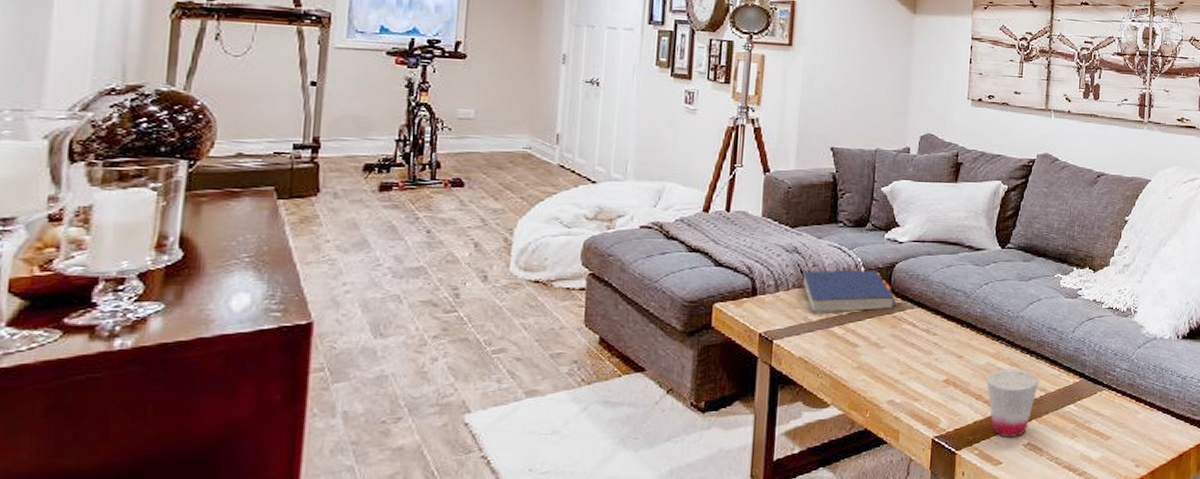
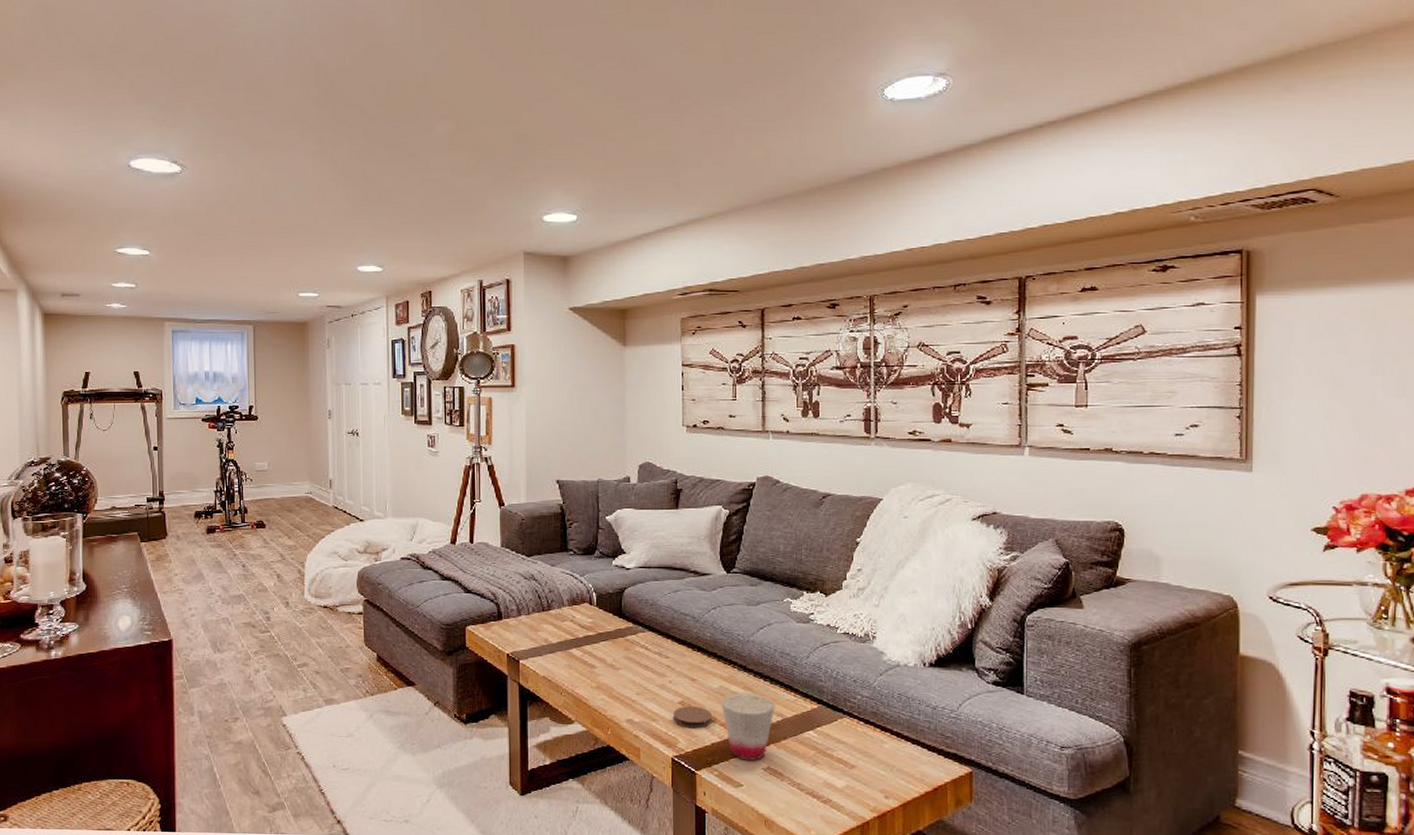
book: present [802,270,896,315] -> none [541,595,627,637]
coaster: none [937,384,976,407] -> present [674,707,712,729]

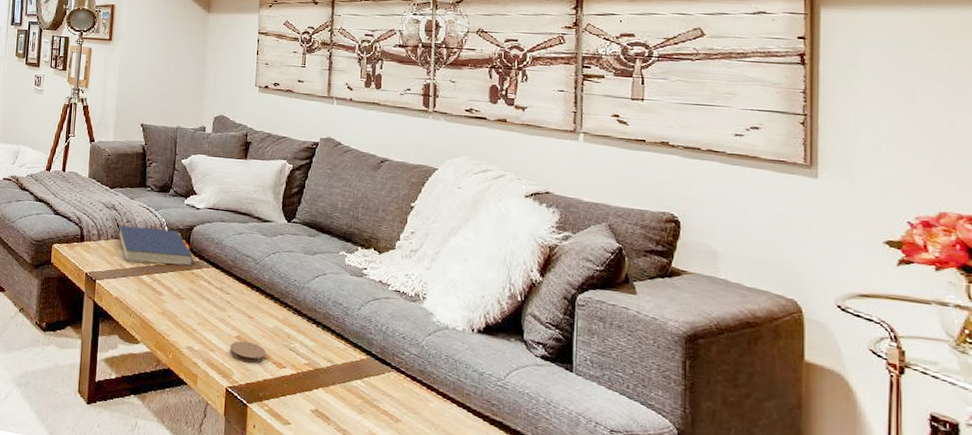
book: none [541,595,627,637] -> present [118,225,194,266]
cup: present [721,693,775,760] -> none [275,334,326,402]

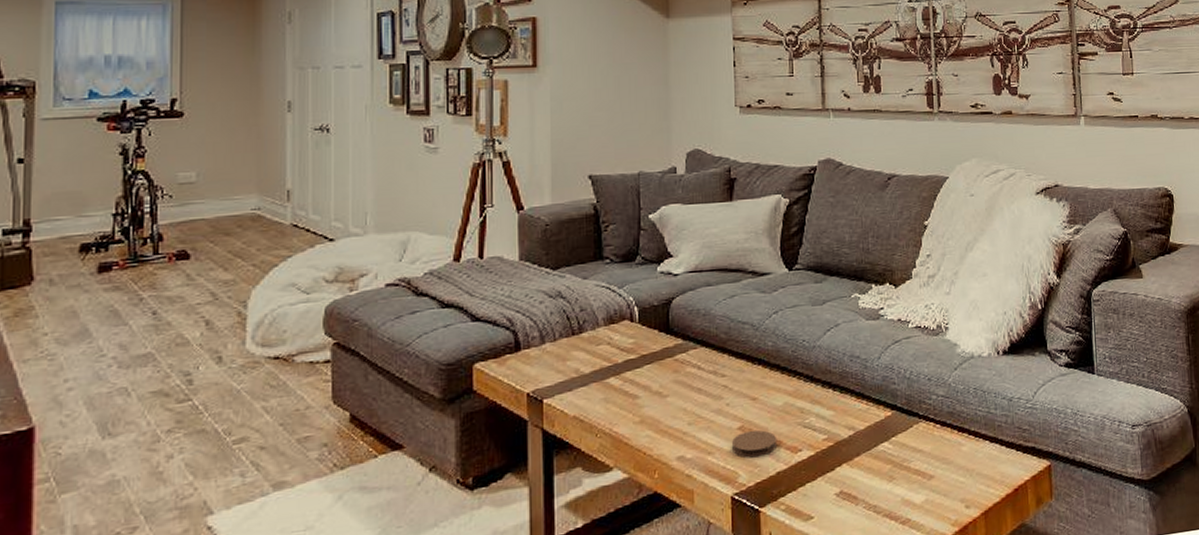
book: present [118,225,194,266] -> none [570,308,676,366]

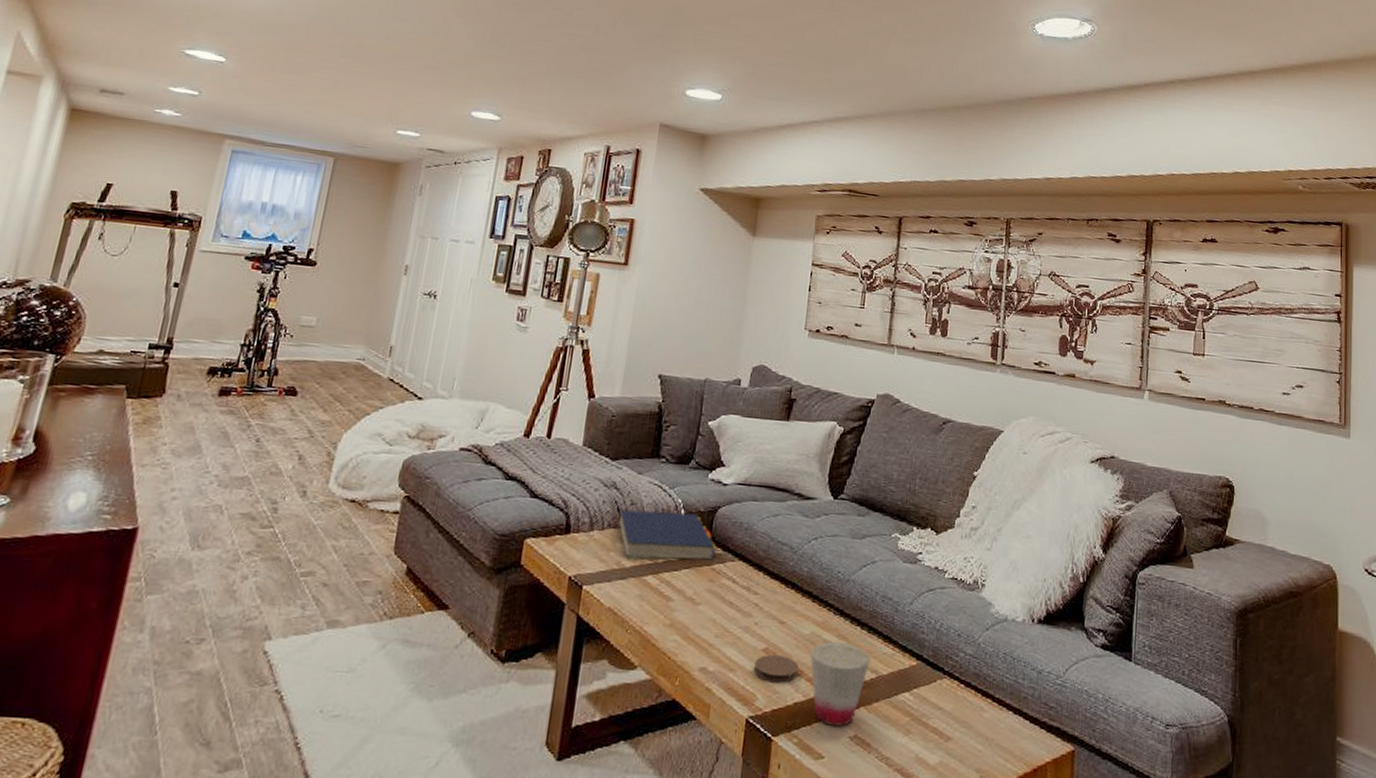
book: none [570,308,676,366] -> present [618,509,716,560]
cup: none [786,406,846,487] -> present [810,641,870,726]

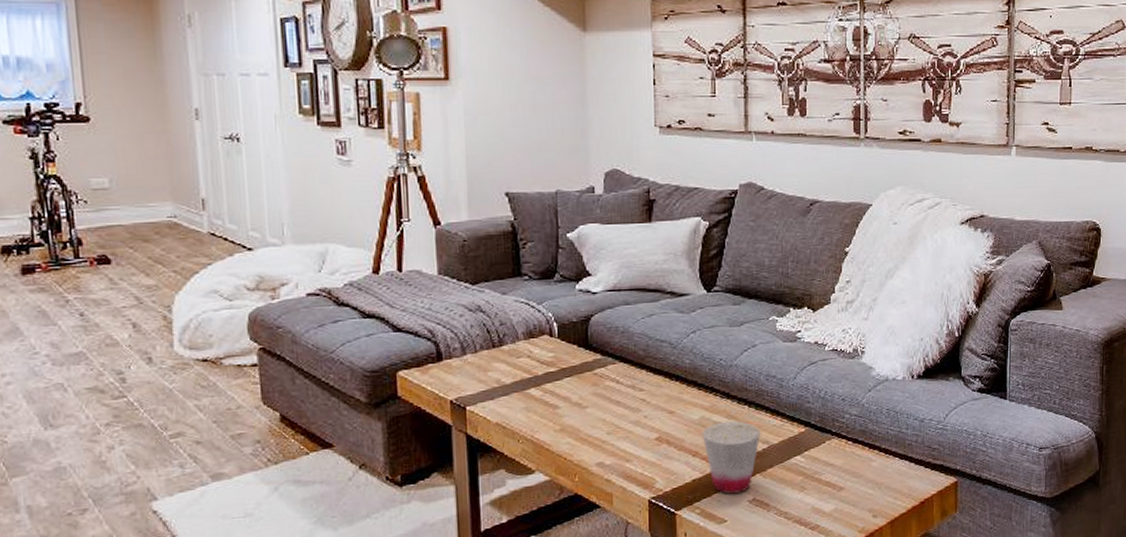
book: present [618,509,716,560] -> none [490,325,595,377]
coaster: present [754,655,799,683] -> none [650,441,692,466]

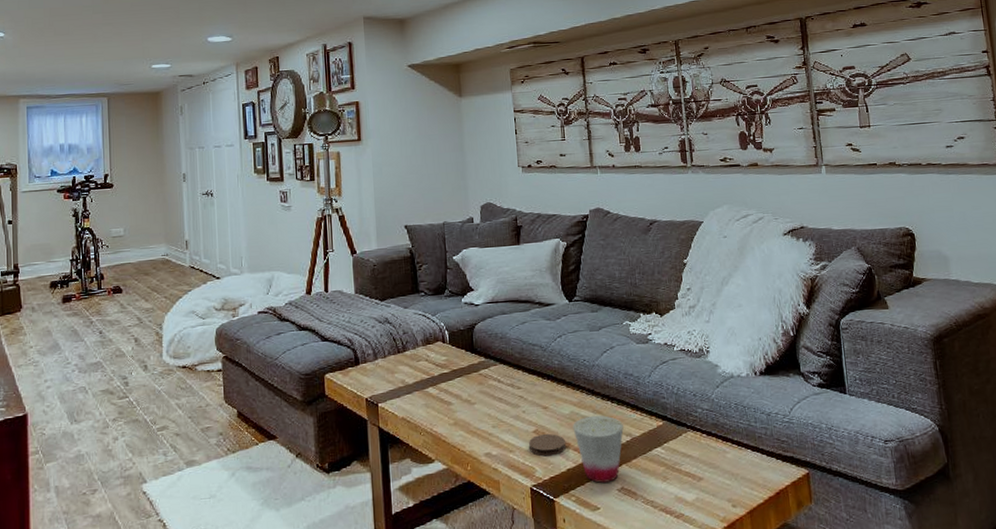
coaster: none [650,441,692,466] -> present [529,434,566,456]

